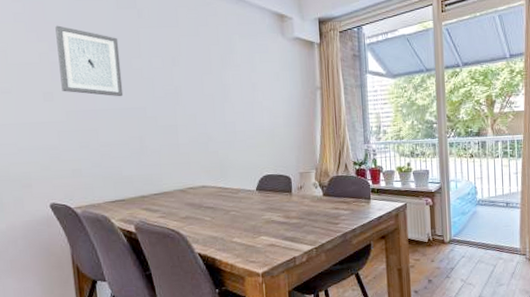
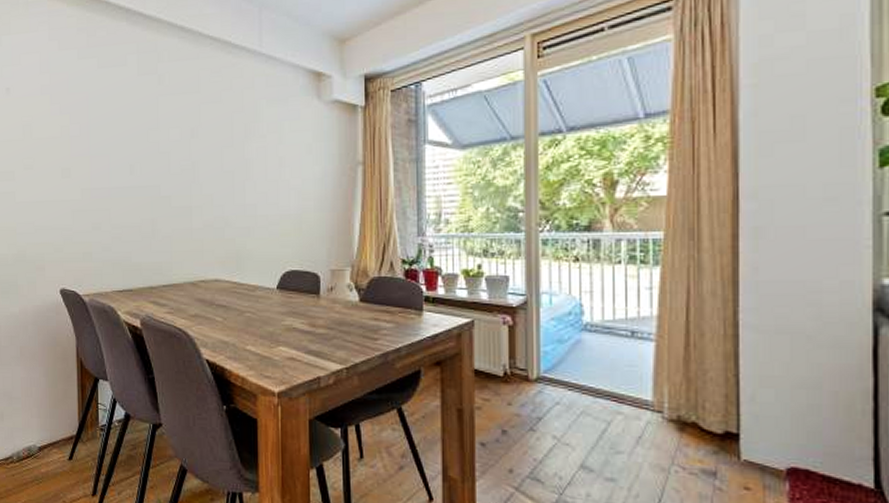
wall art: present [55,25,124,97] -> none [77,96,138,174]

